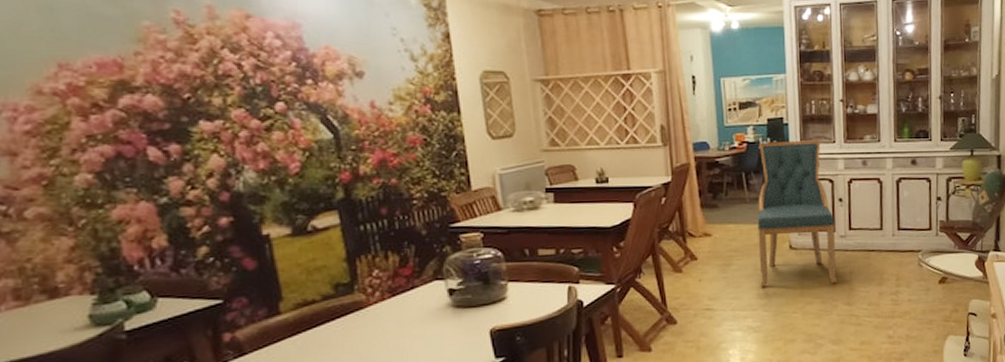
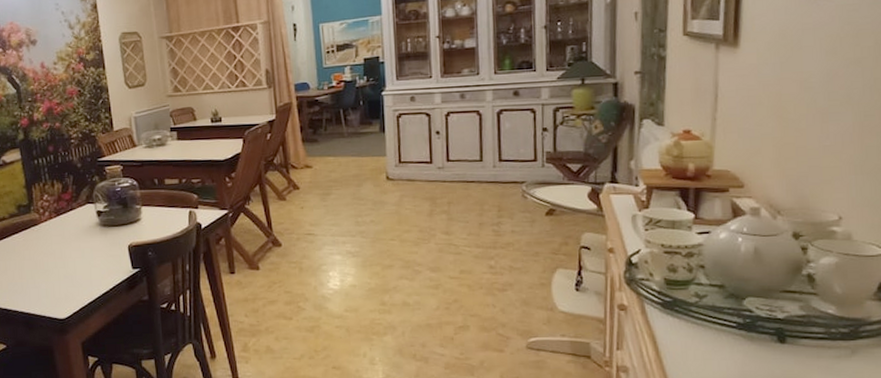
chair: present [757,140,838,287] -> none [355,76,435,215]

